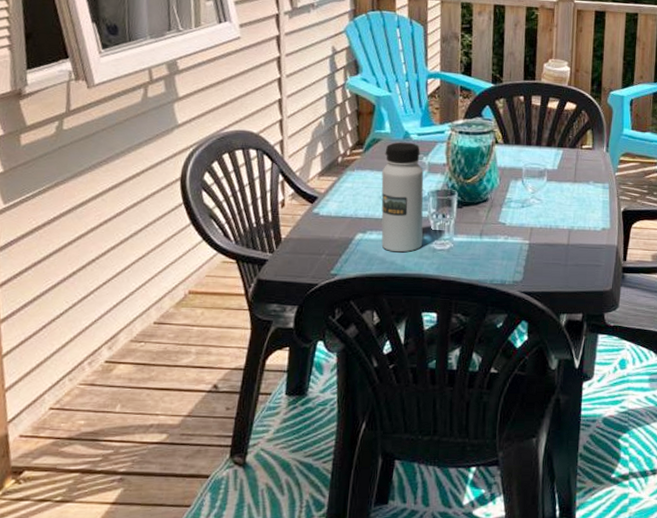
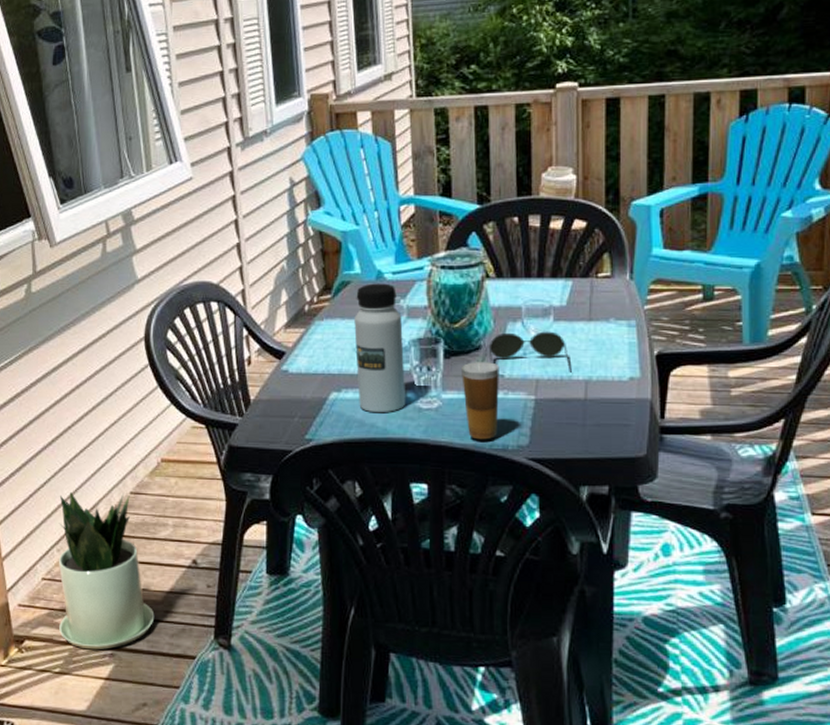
planter: none [64,322,170,476] -> present [58,491,155,650]
beverage cup: none [471,211,502,276] -> present [462,362,499,440]
sunglasses: none [494,188,559,223] -> present [488,331,572,373]

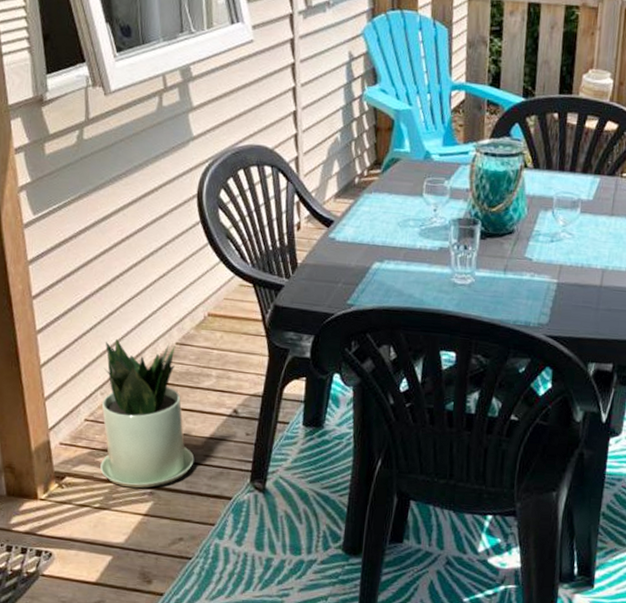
water bottle: present [354,283,406,413] -> none [399,162,445,285]
beverage cup: present [462,362,499,440] -> none [494,244,529,316]
sunglasses: present [488,331,572,373] -> none [520,220,592,261]

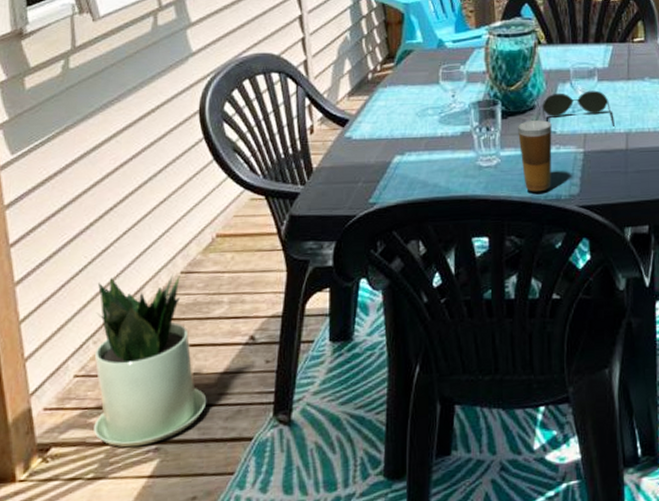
beverage cup: none [494,244,529,316] -> present [518,120,552,192]
sunglasses: none [520,220,592,261] -> present [541,90,614,126]

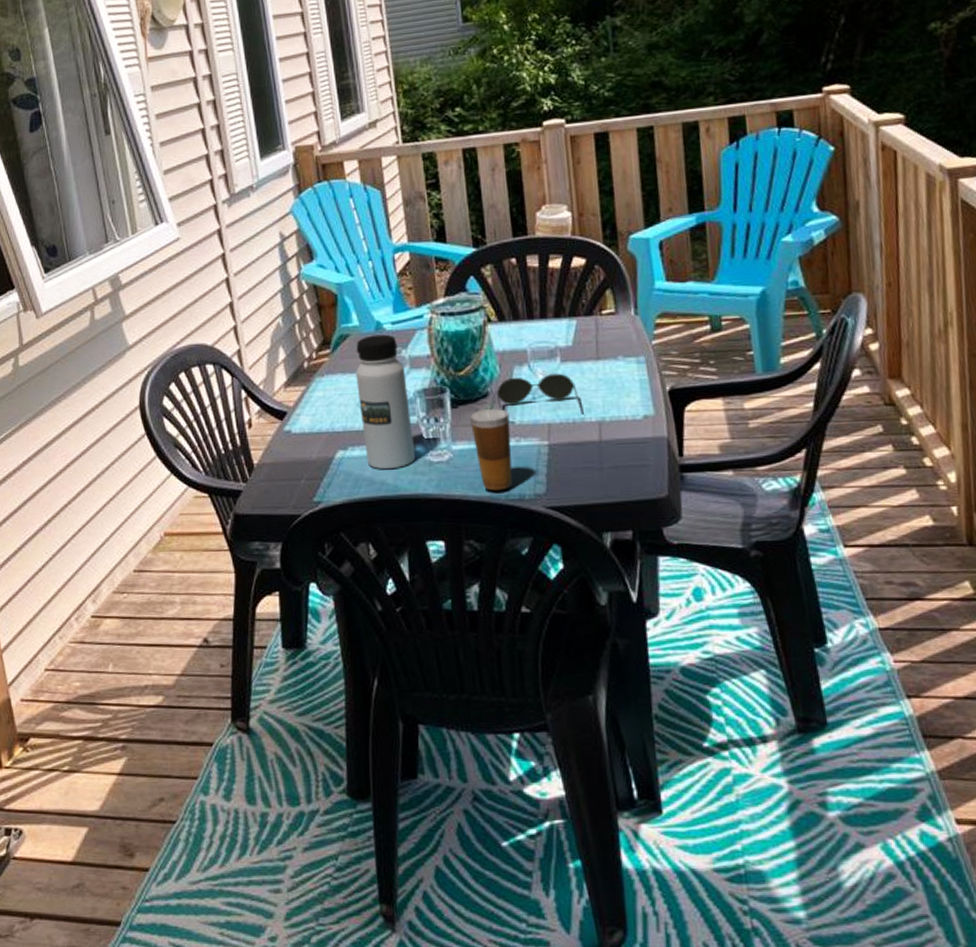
planter: present [94,273,207,448] -> none [60,571,167,743]
water bottle: none [417,51,467,174] -> present [355,334,416,470]

